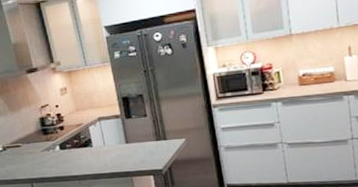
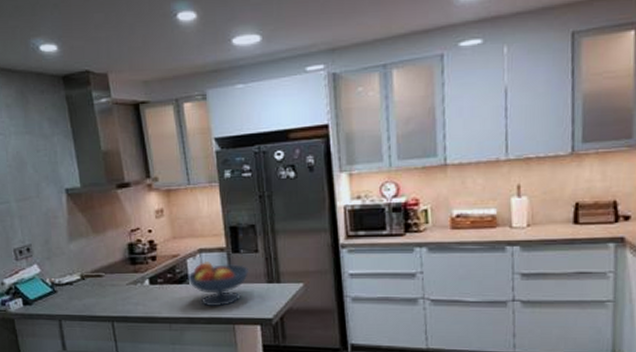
fruit bowl: none [91,127,140,163] -> present [188,262,248,306]

